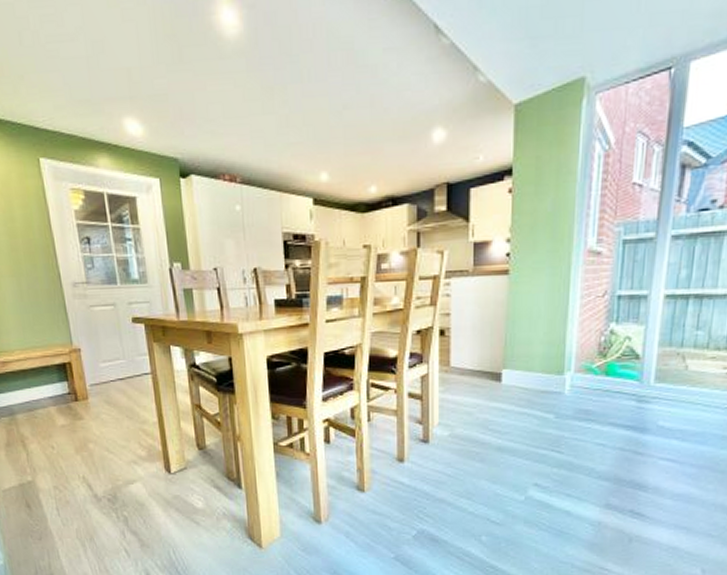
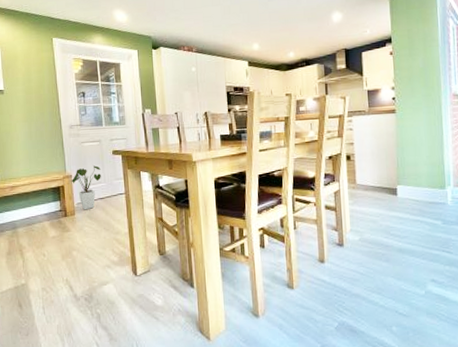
house plant: none [81,337,119,394] -> present [72,165,101,210]

